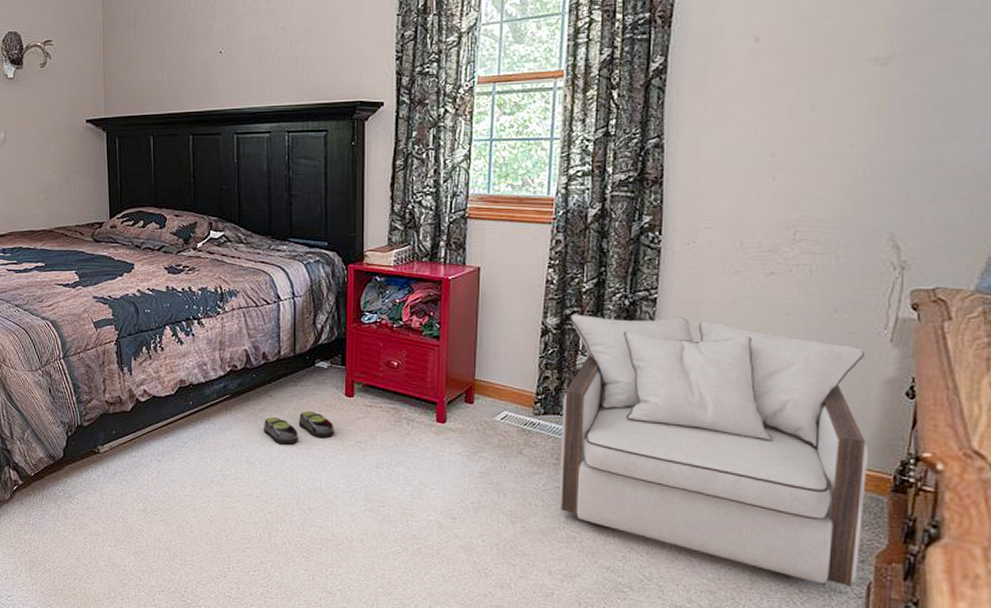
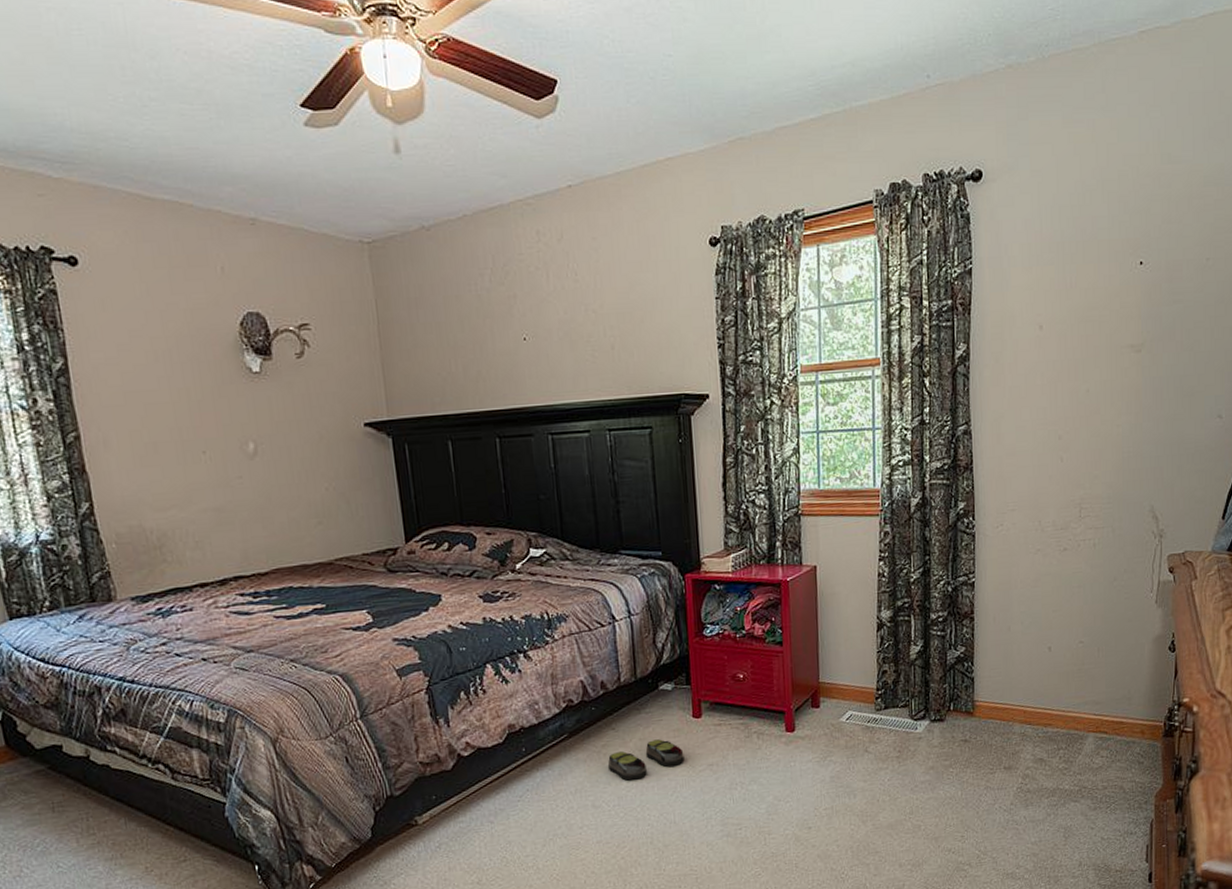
armchair: present [558,314,868,587] -> none [901,598,1145,830]

